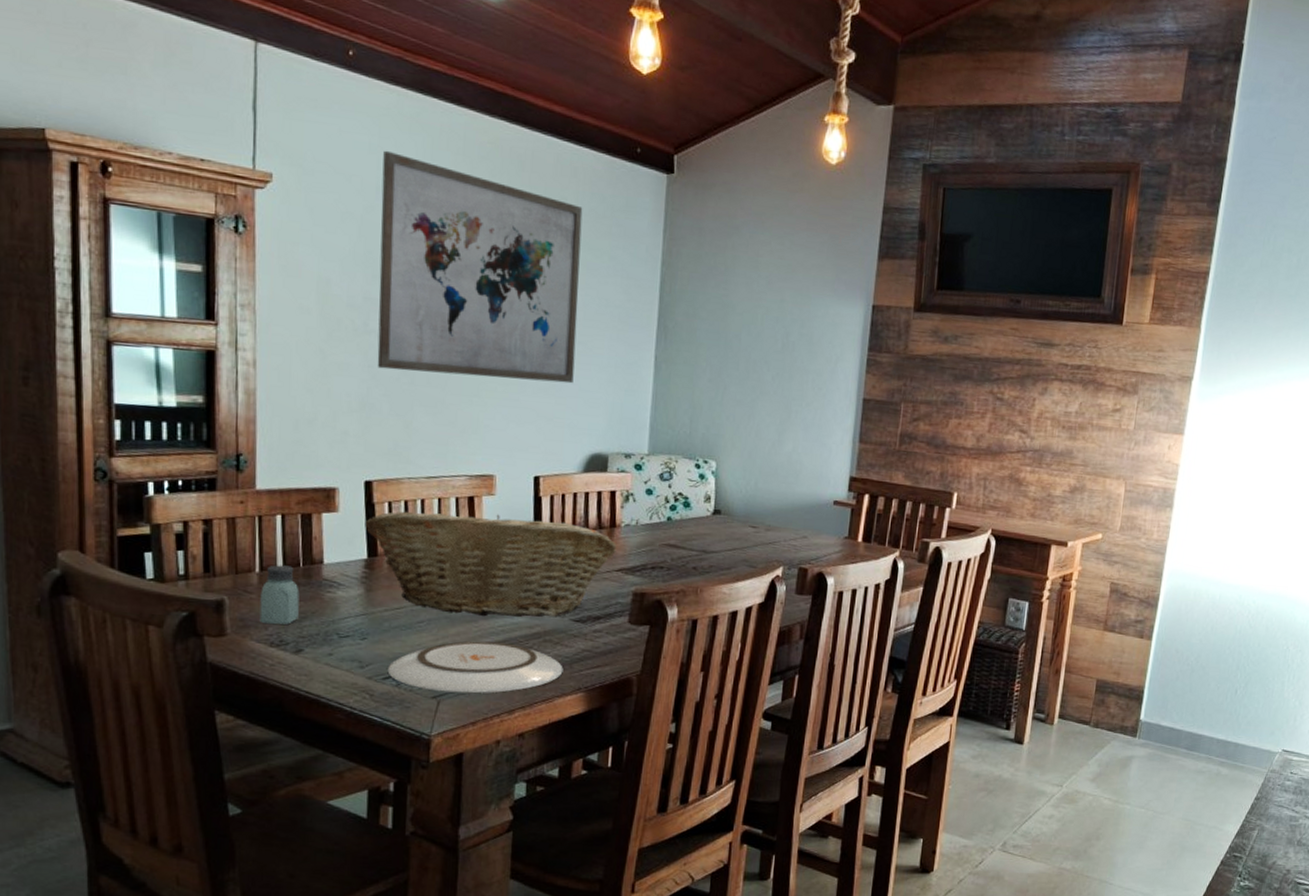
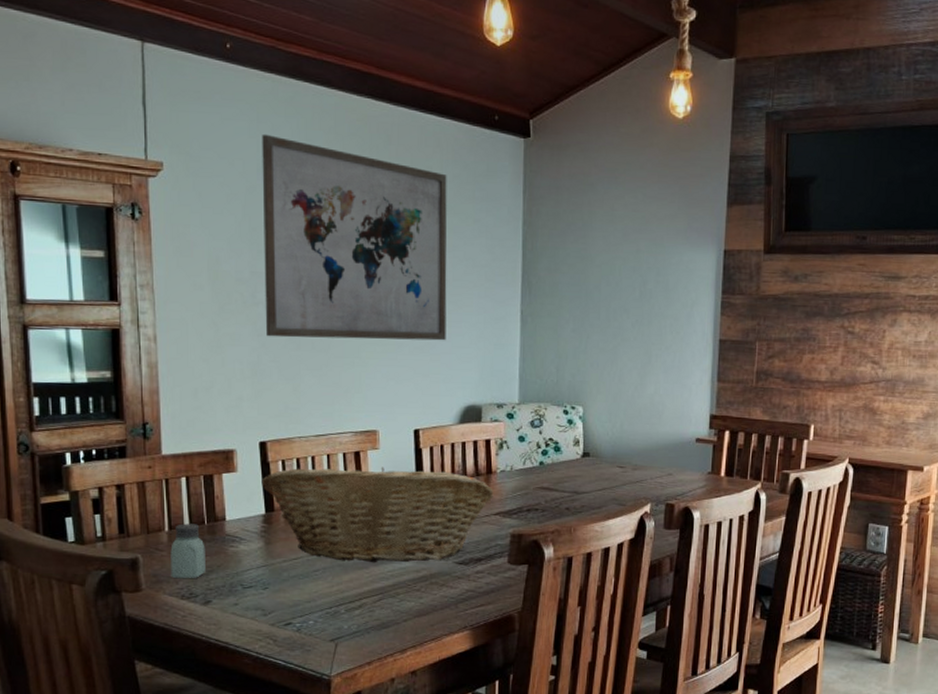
plate: present [387,641,563,694] -> none [288,586,450,636]

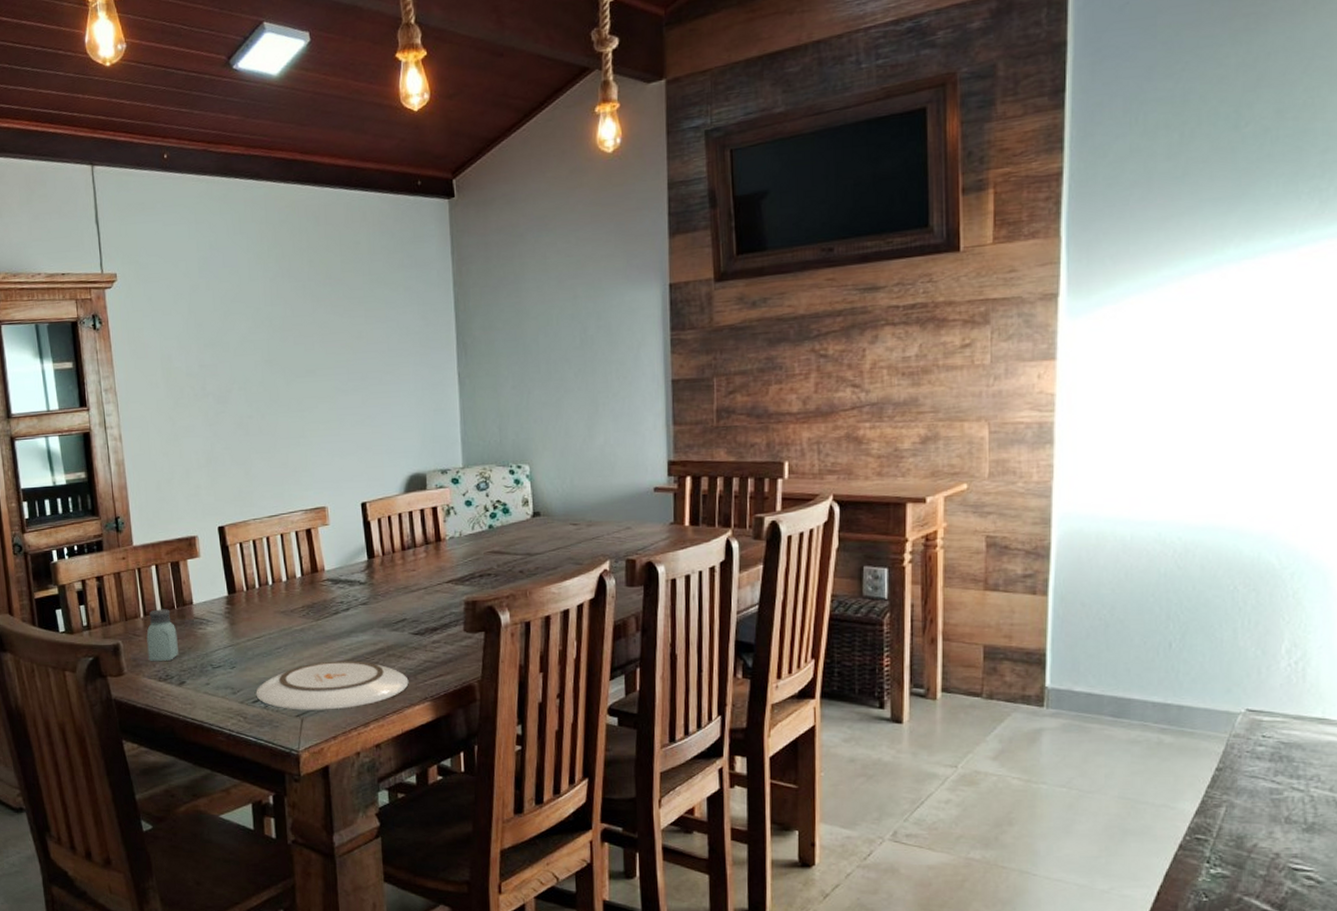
wall art: present [262,134,447,341] -> none [201,233,386,426]
fruit basket: present [262,467,494,563] -> none [222,542,444,638]
plate: none [288,586,450,636] -> present [255,660,409,710]

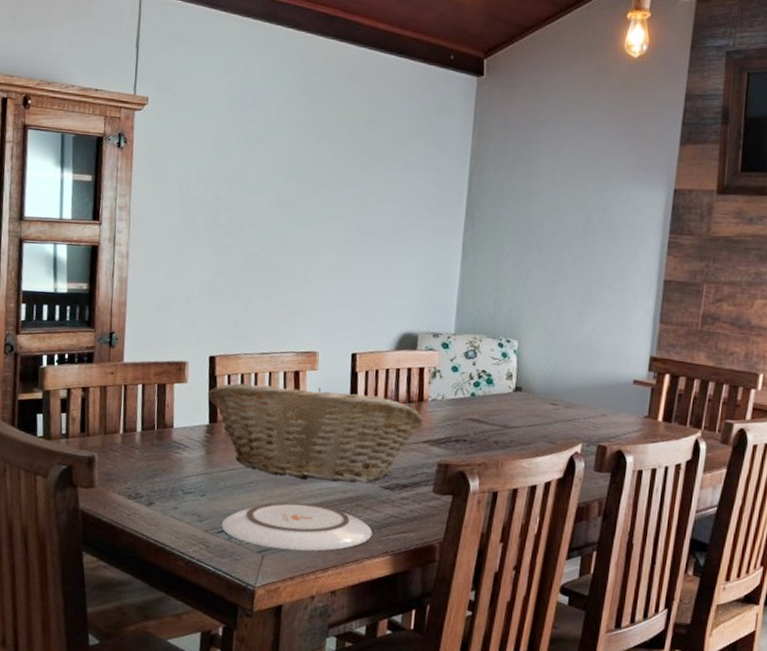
saltshaker: present [146,609,178,662] -> none [121,427,153,481]
fruit basket: none [222,542,444,638] -> present [208,383,424,483]

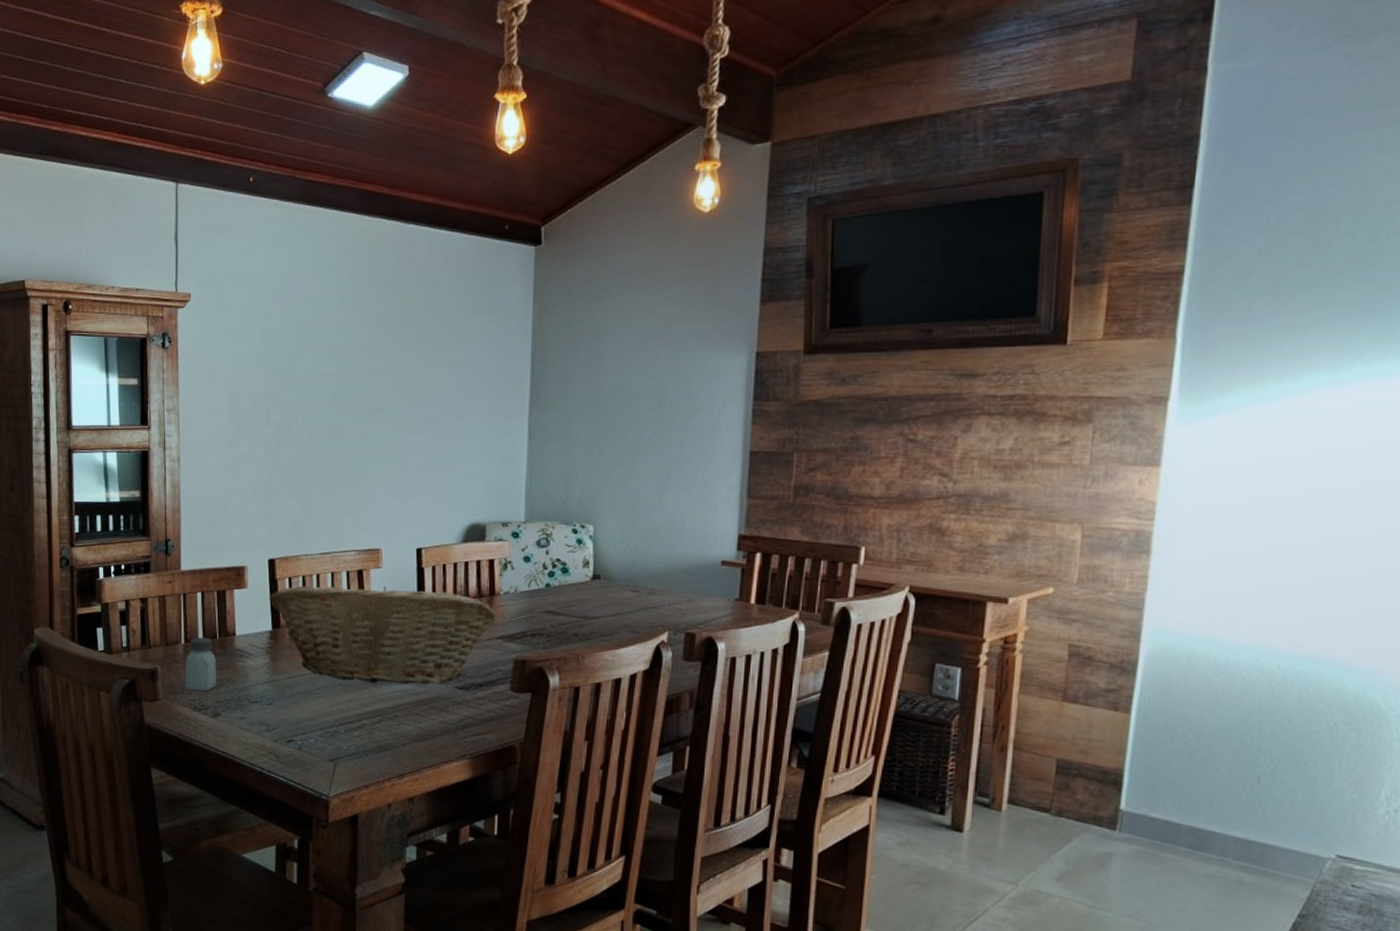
saltshaker: none [121,427,153,481] -> present [185,637,217,692]
plate: present [221,502,373,551] -> none [290,707,449,758]

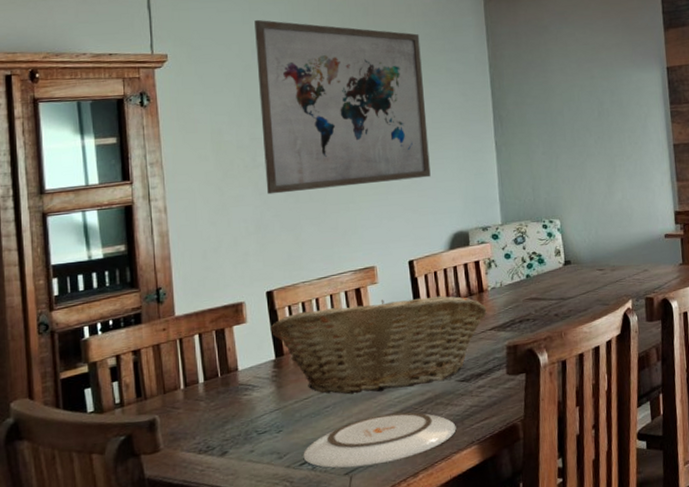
saltshaker: present [185,637,217,692] -> none [186,378,221,435]
wall art: none [277,260,455,458] -> present [254,19,431,195]
plate: none [290,707,449,758] -> present [303,412,456,468]

